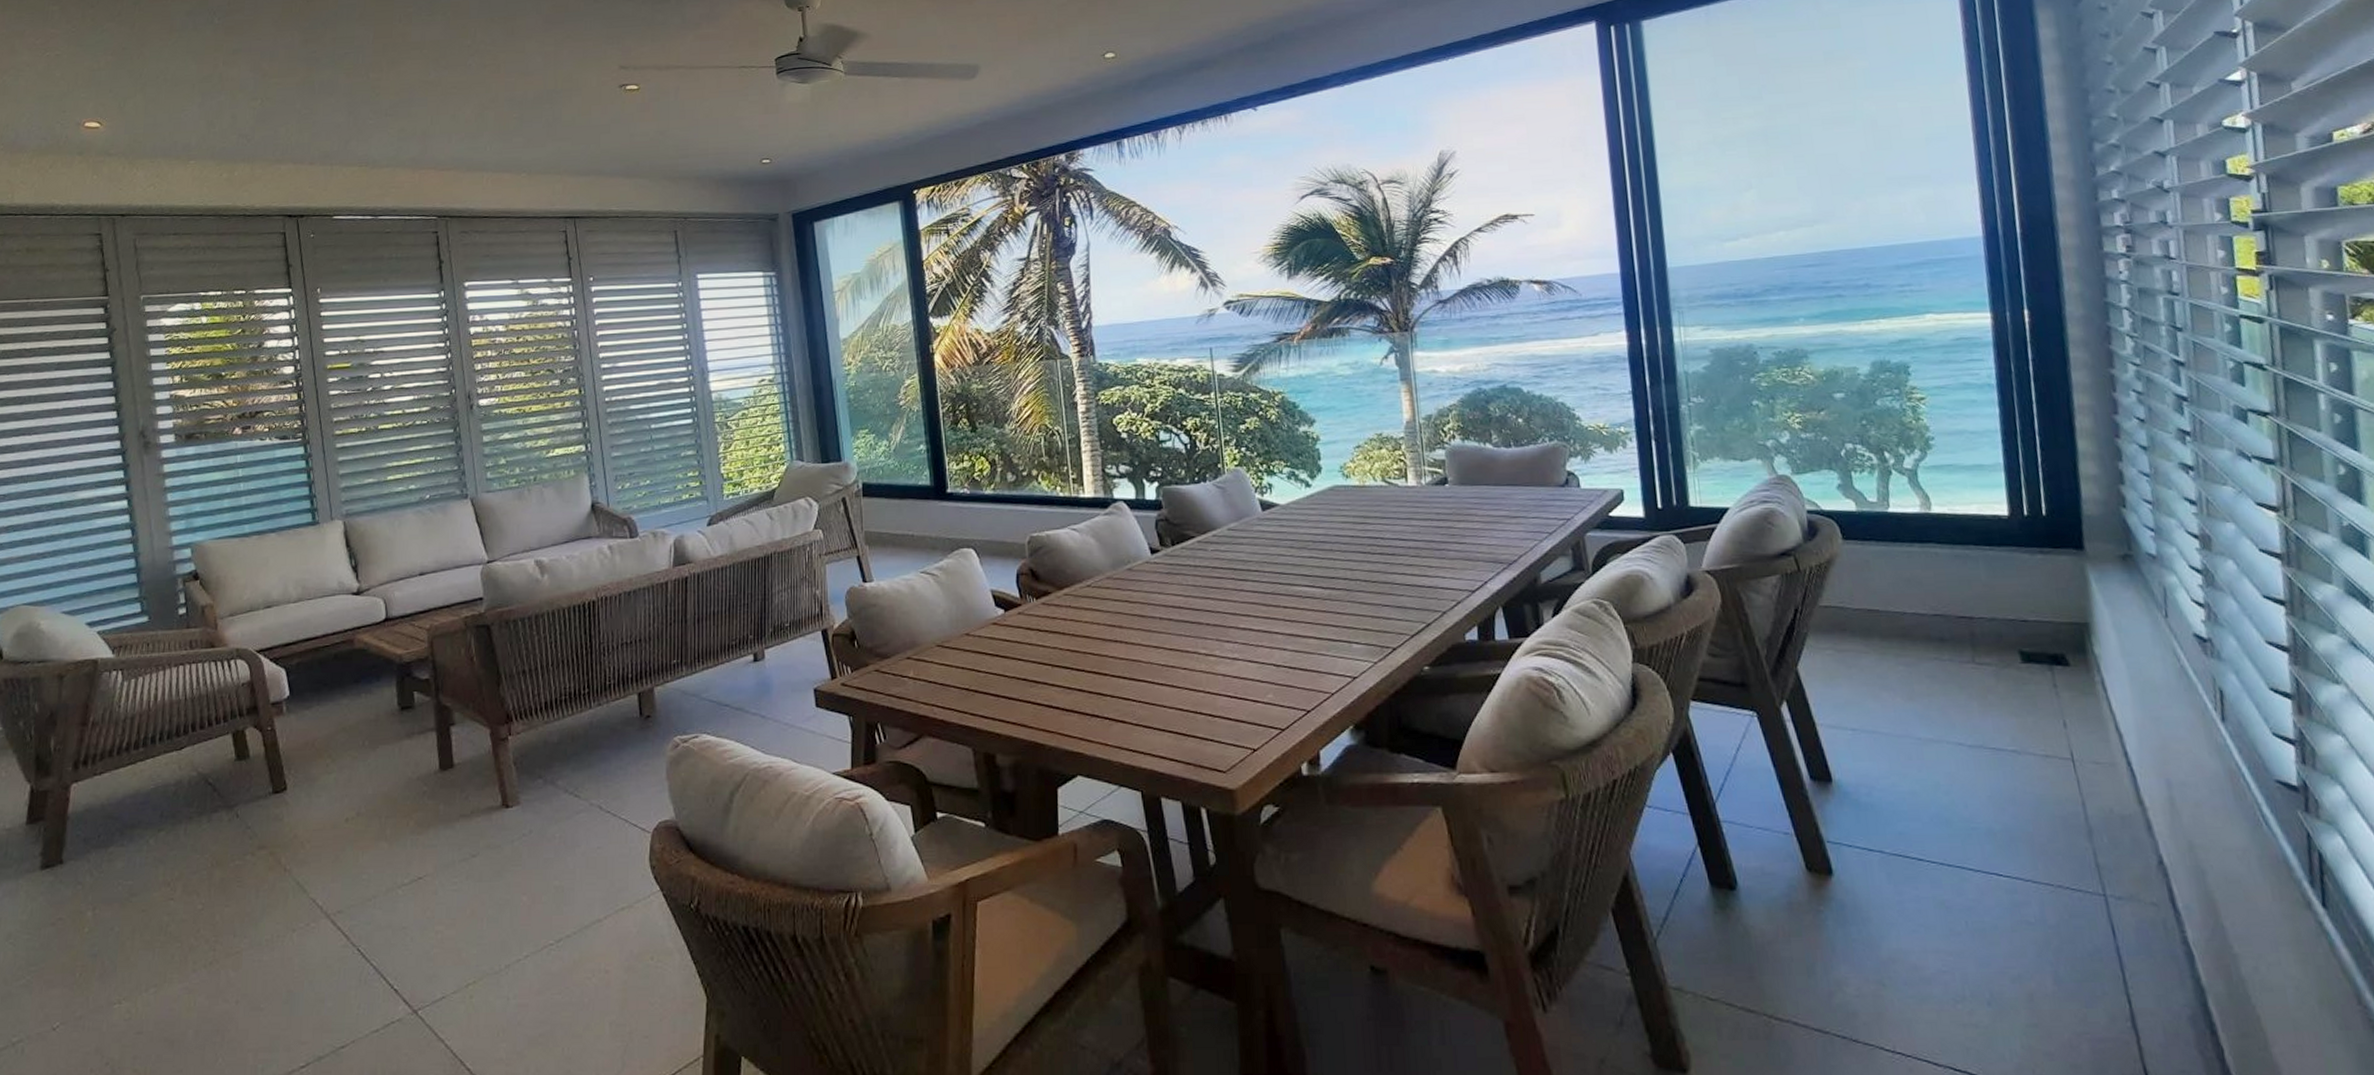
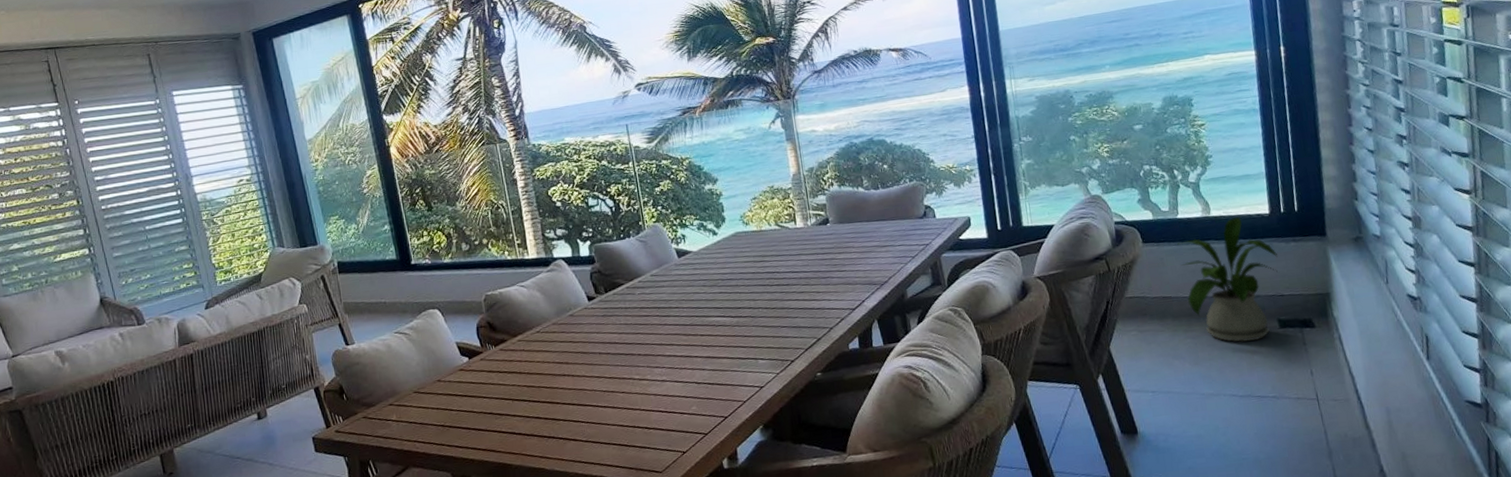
house plant: none [1887,515,2019,677] -> present [1177,216,1278,342]

